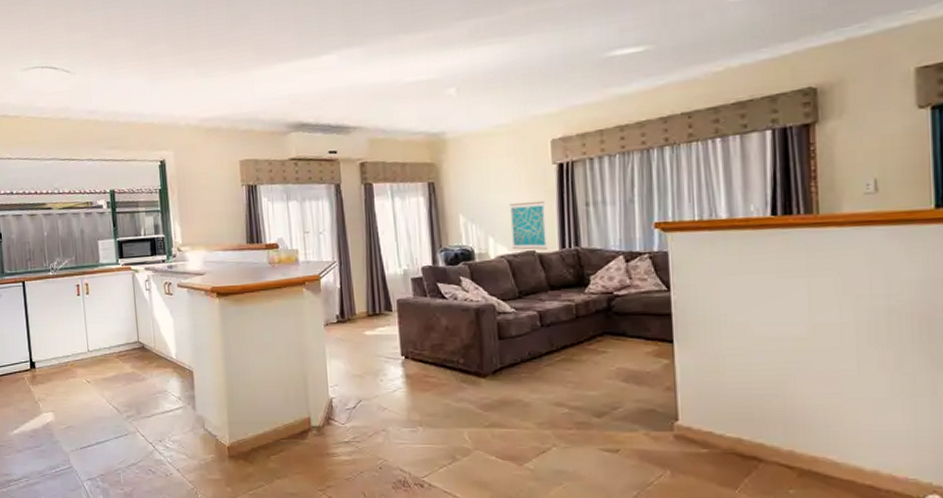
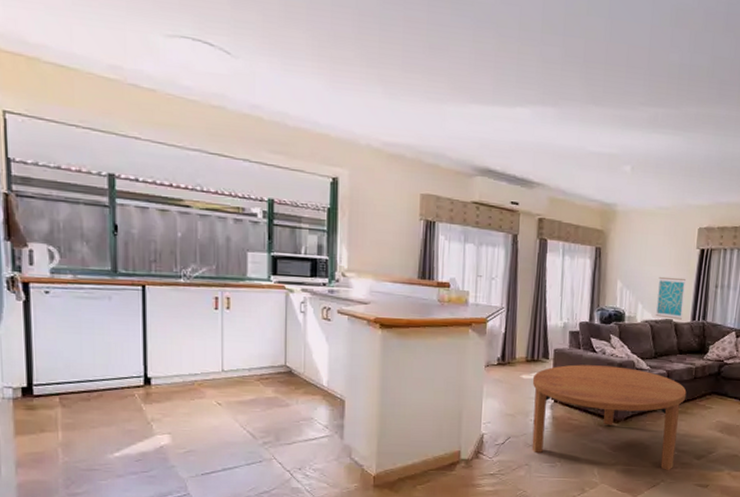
coffee table: none [377,312,569,432] -> present [531,364,687,470]

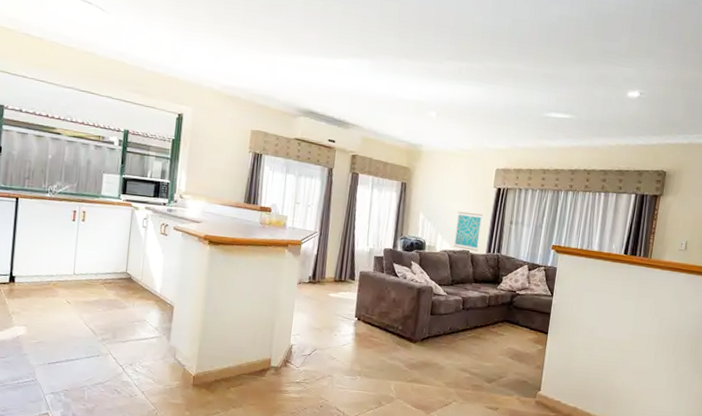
coffee table: present [531,364,687,470] -> none [335,286,480,391]

